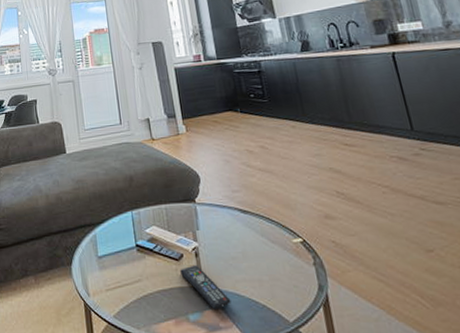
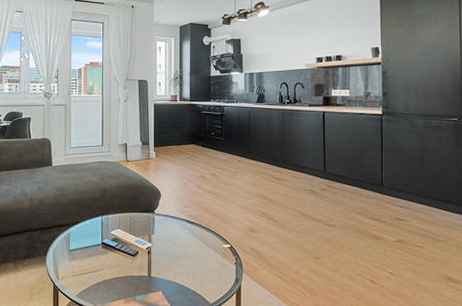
remote control: present [180,264,231,309] -> none [134,260,170,293]

